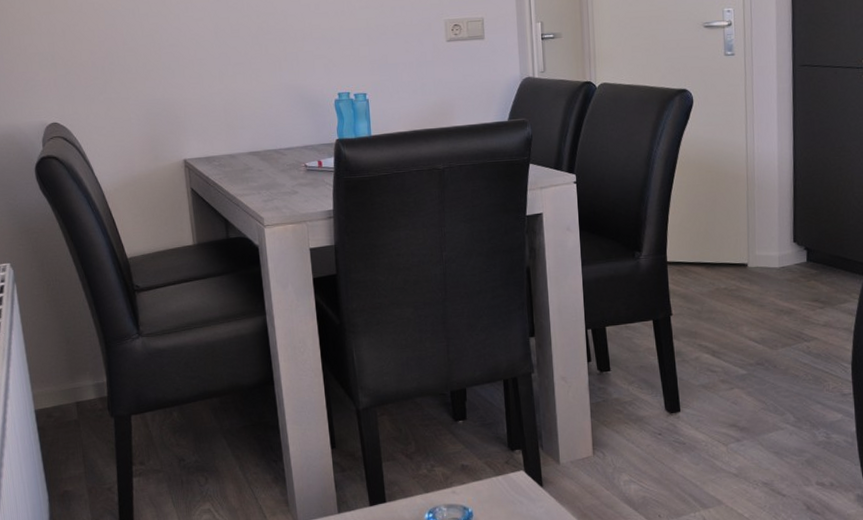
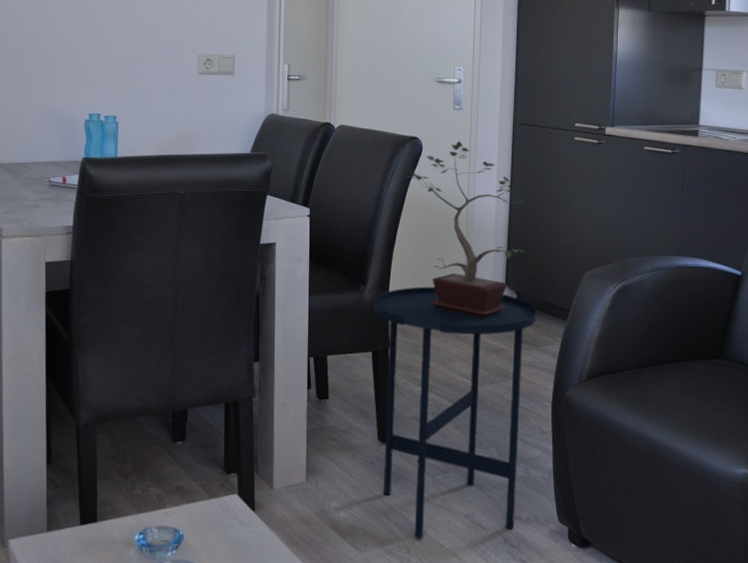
side table: none [651,248,830,509] -> present [374,286,537,540]
potted plant: none [676,89,818,278] -> present [406,140,532,318]

